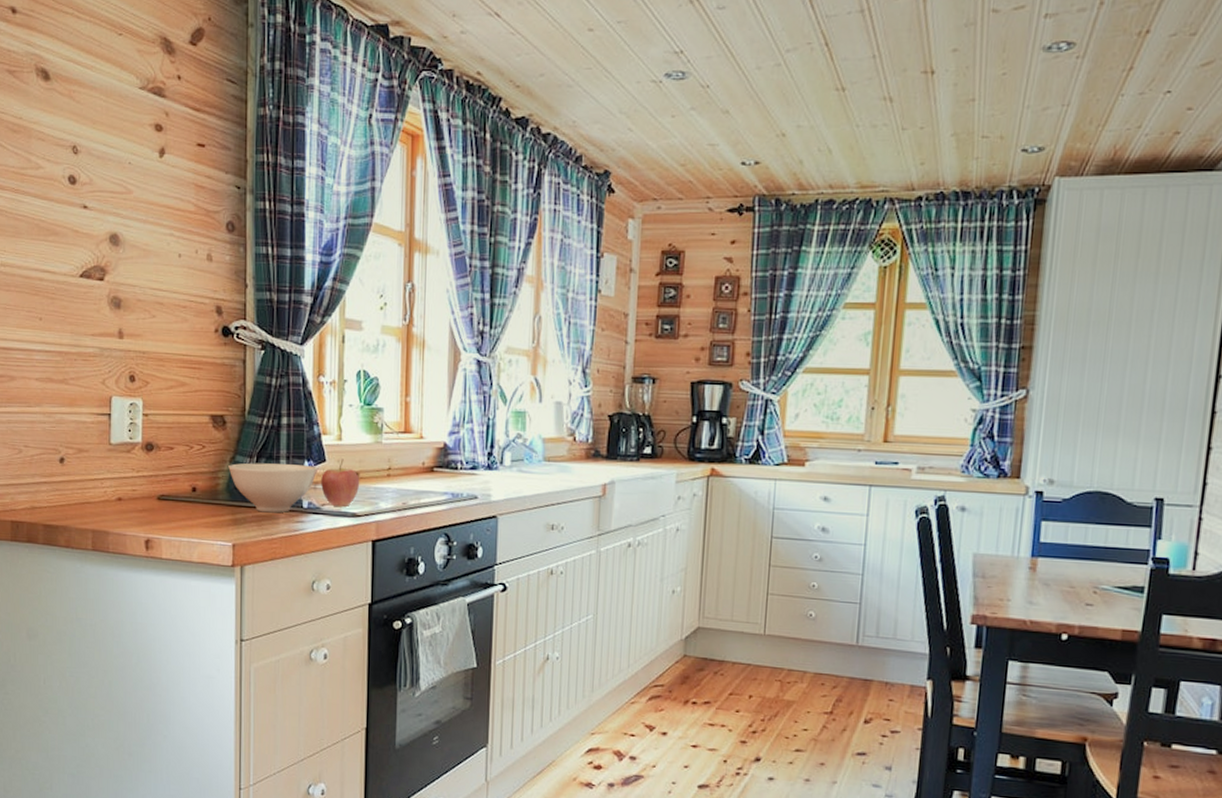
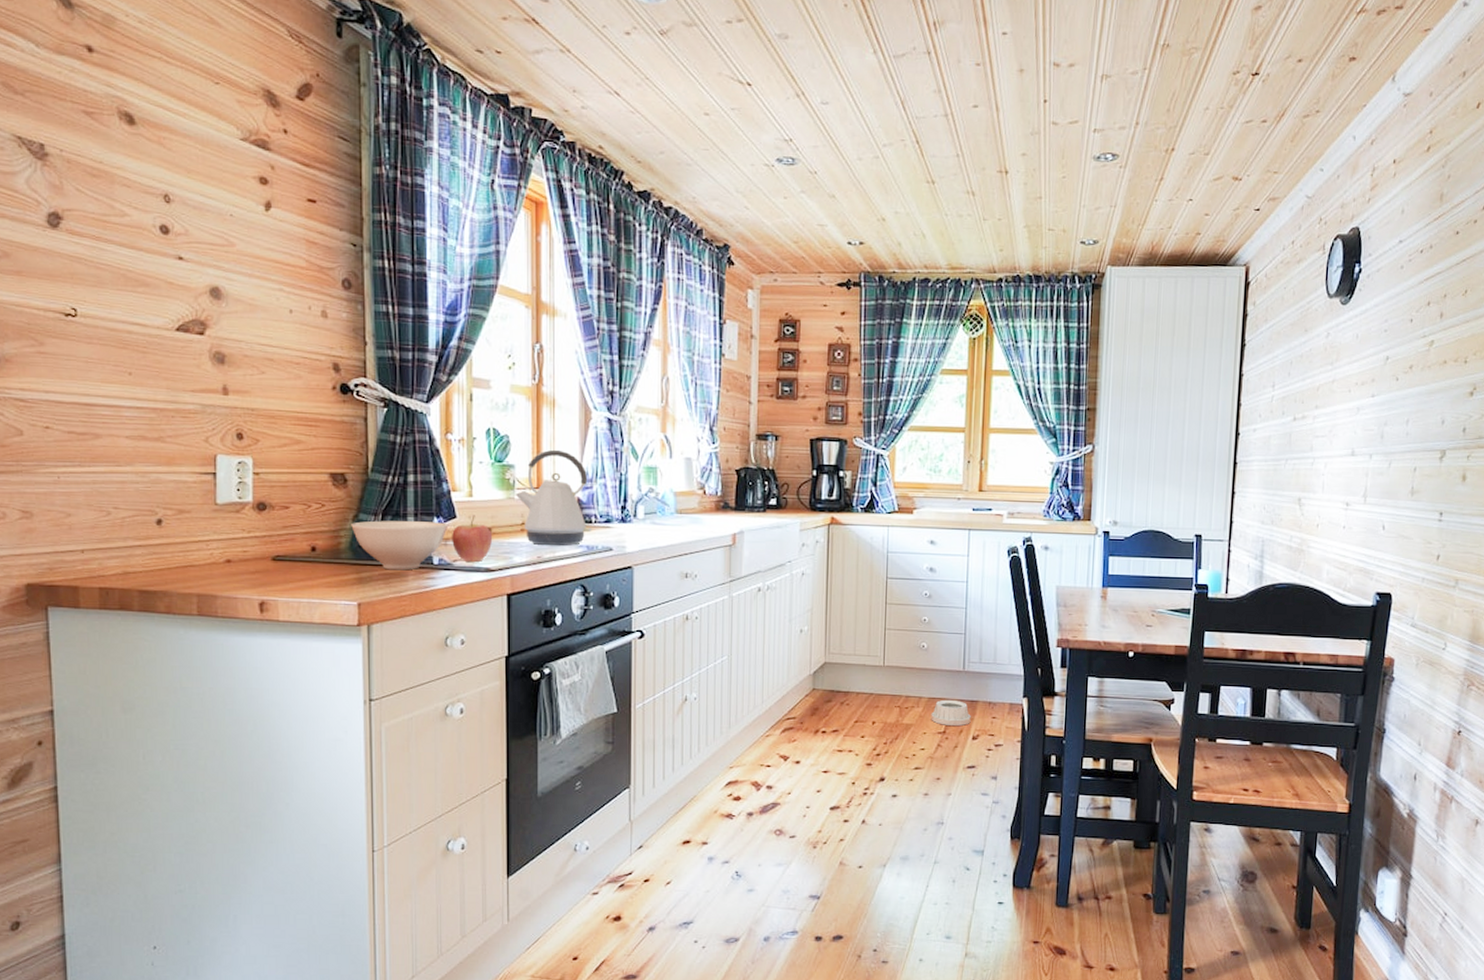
kettle: none [384,392,457,492] -> present [516,449,592,546]
pet bowl: none [816,676,864,707] -> present [931,699,971,727]

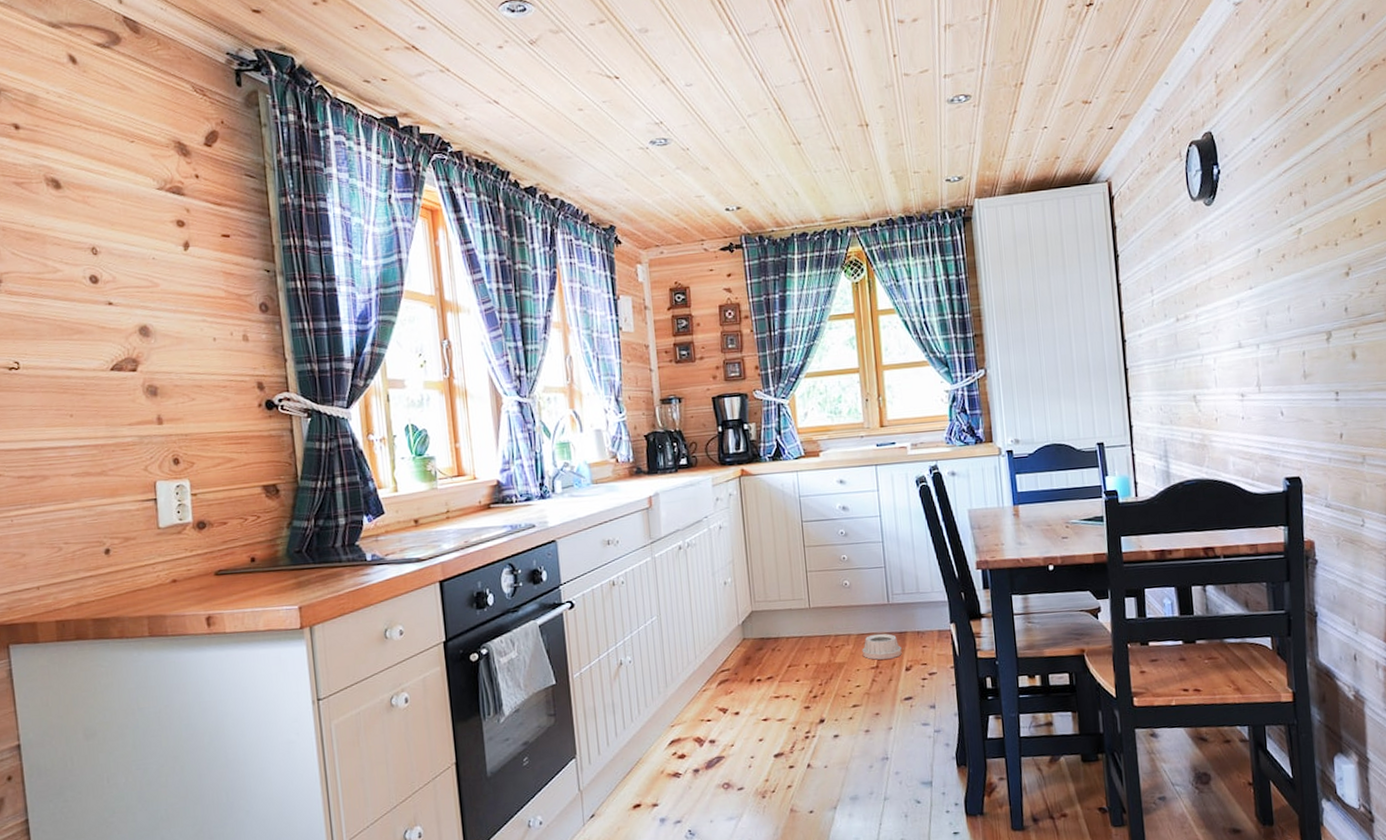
bowl: present [351,520,448,570] -> none [286,519,377,571]
fruit: present [452,515,493,563] -> none [382,509,421,556]
kettle: present [516,449,592,546] -> none [439,437,514,530]

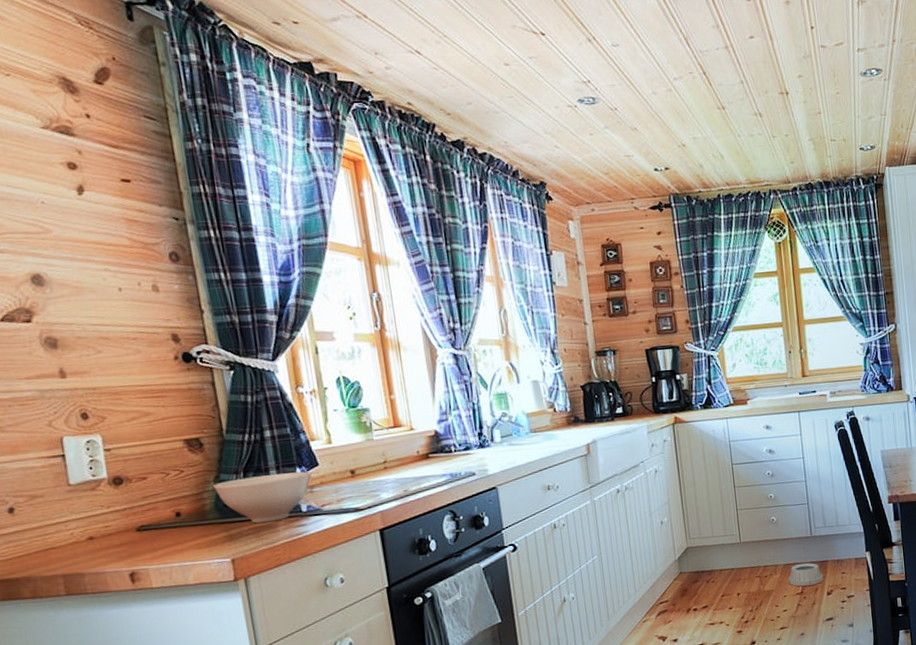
bowl: none [286,519,377,571] -> present [213,471,312,524]

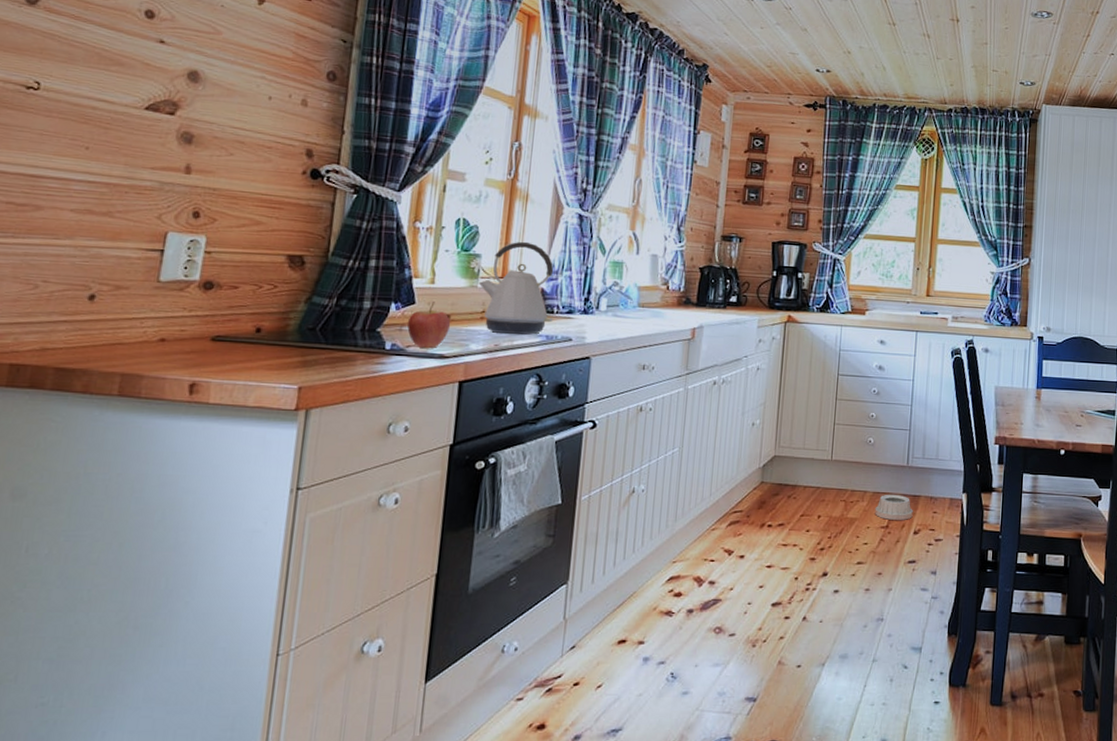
bowl: present [213,471,312,524] -> none [302,303,405,355]
fruit: none [316,460,358,506] -> present [407,302,451,349]
kettle: none [374,388,453,480] -> present [479,241,554,335]

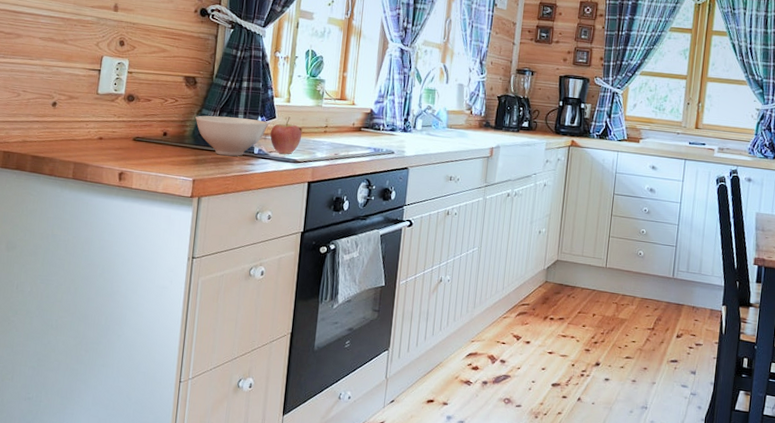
bowl: none [302,303,405,355] -> present [195,115,269,156]
kettle: present [479,241,554,335] -> none [323,70,381,147]
pet bowl: present [875,494,913,521] -> none [642,300,677,325]

